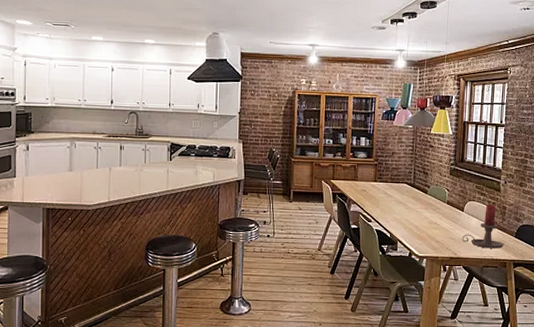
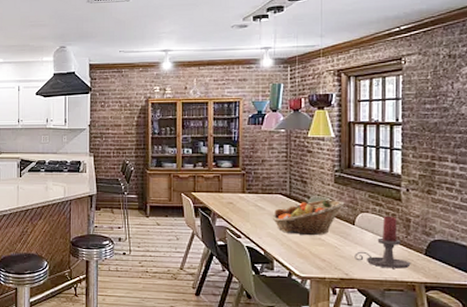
fruit basket: none [398,189,457,221] -> present [272,200,345,236]

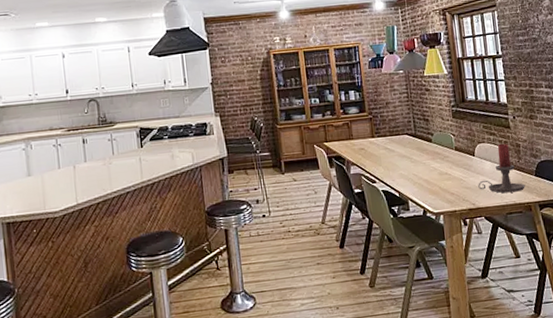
fruit basket: present [272,200,345,236] -> none [401,134,464,173]

